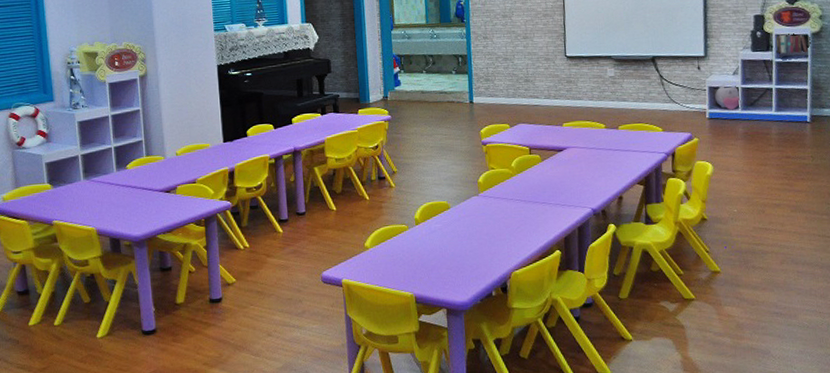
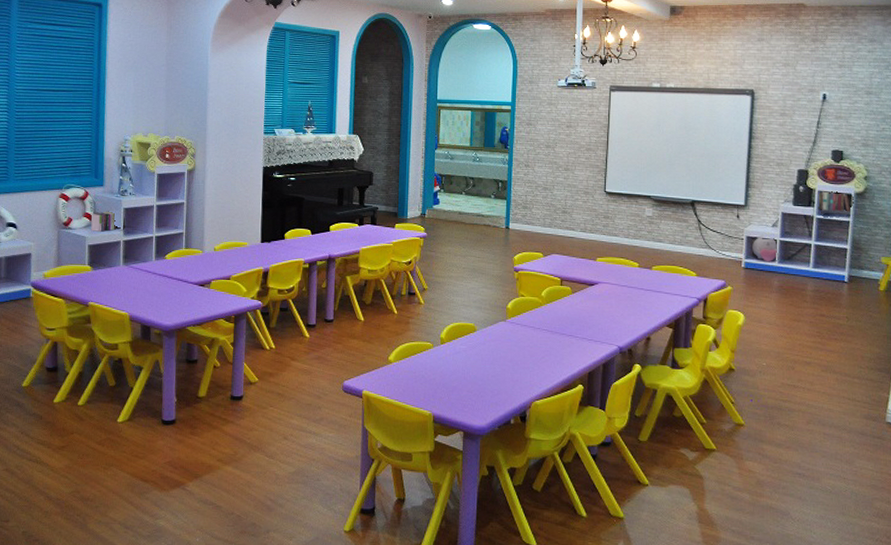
books: none [45,125,82,149] -> present [91,210,126,232]

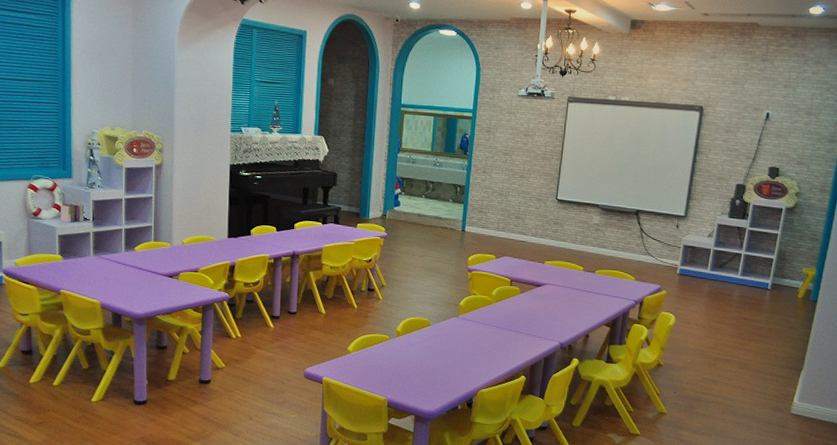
plush toy: present [752,235,778,261] -> none [688,245,711,269]
books: present [816,190,850,212] -> none [749,204,781,226]

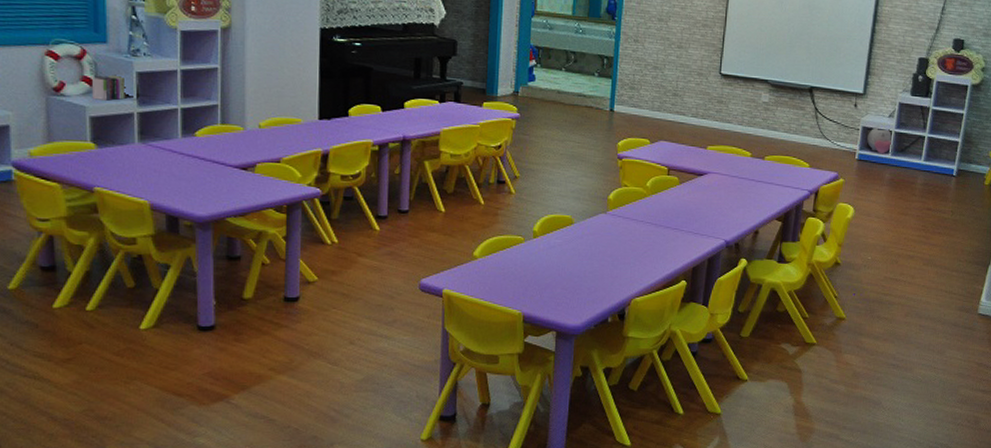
plush toy: none [688,245,711,269] -> present [867,126,893,153]

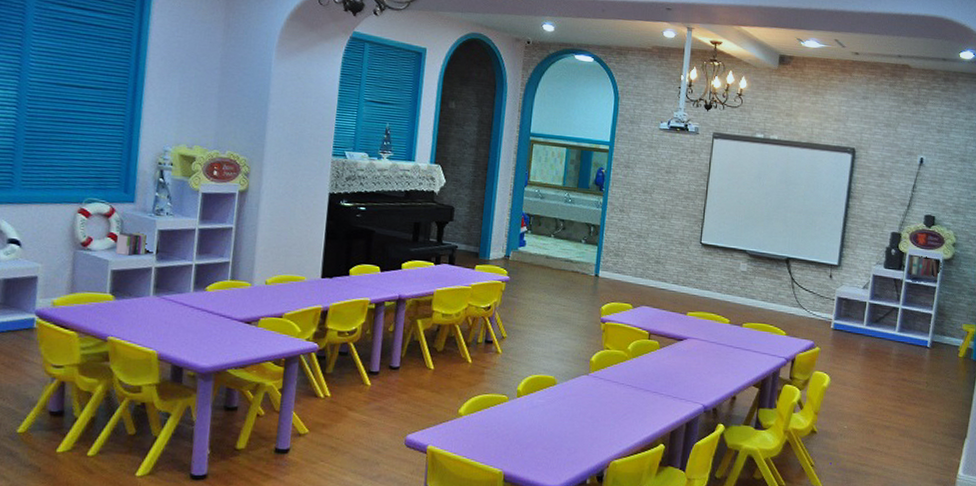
plush toy: present [867,126,893,153] -> none [842,297,867,324]
books: none [932,80,966,104] -> present [905,254,938,278]

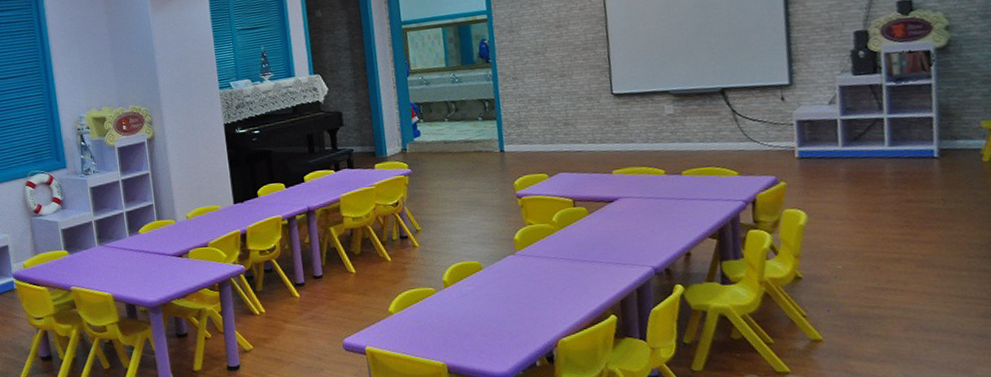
books: present [116,231,160,256] -> none [60,191,95,215]

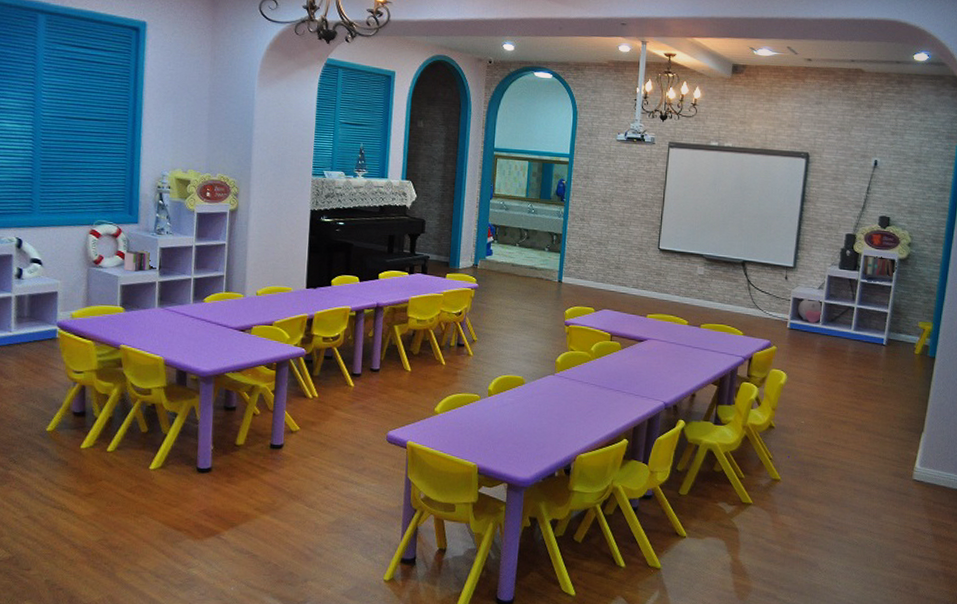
books: none [60,191,95,215] -> present [124,249,162,272]
plush toy: none [805,117,841,147] -> present [798,297,823,323]

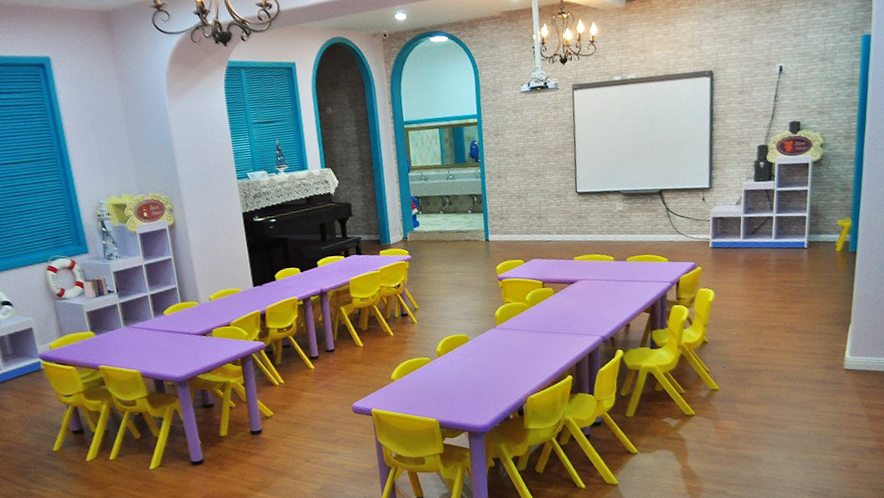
plush toy: present [798,297,823,323] -> none [718,214,743,239]
books: present [860,254,893,277] -> none [776,163,808,183]

